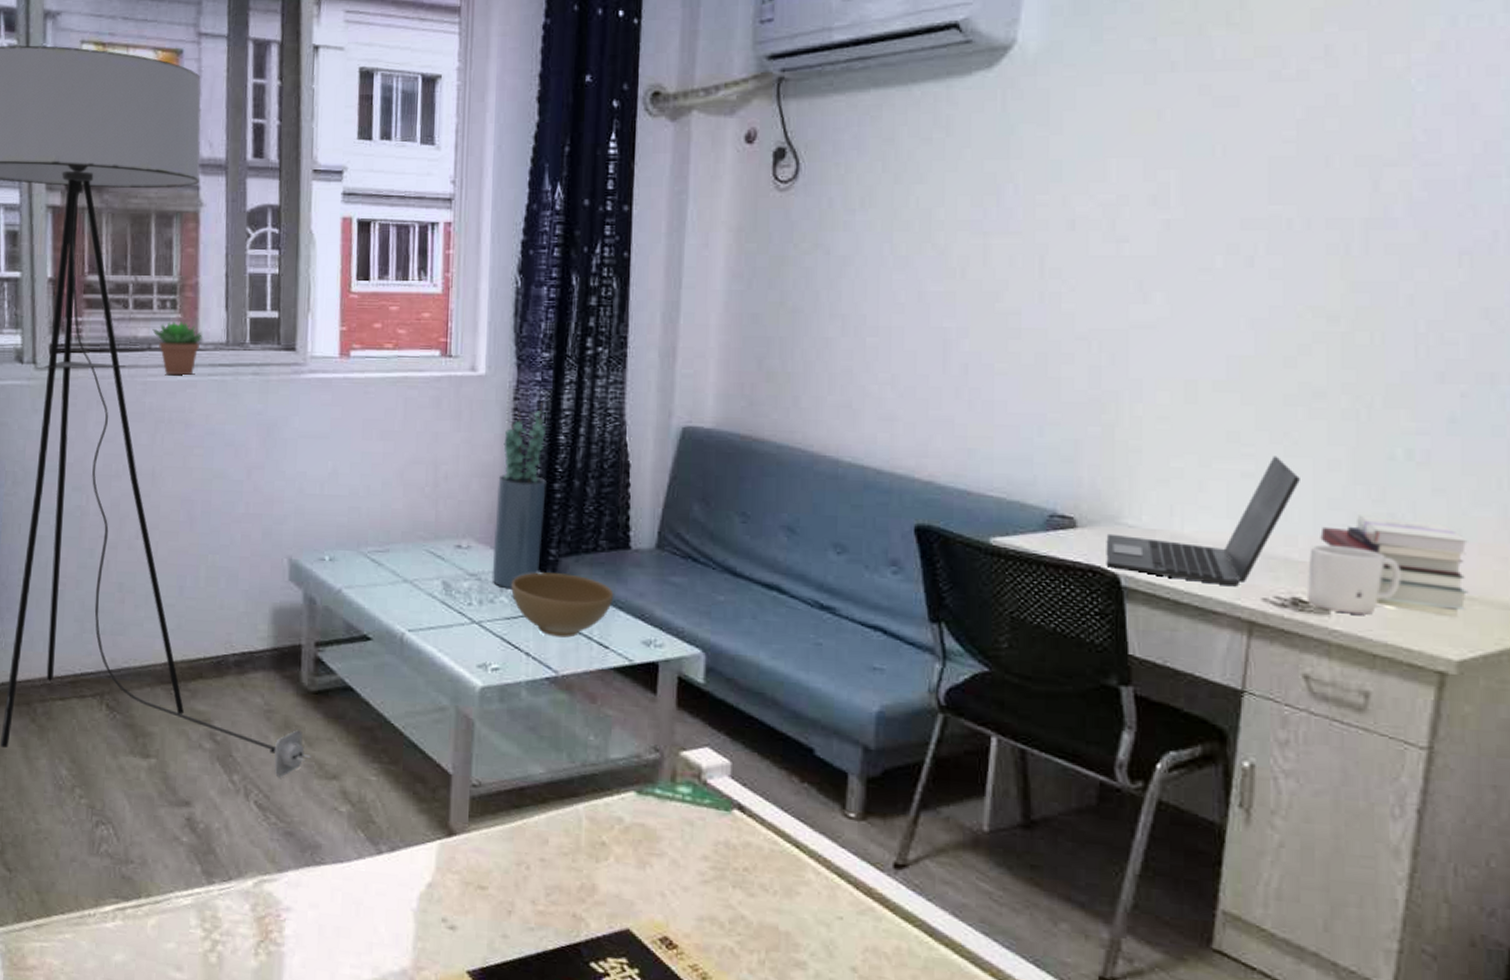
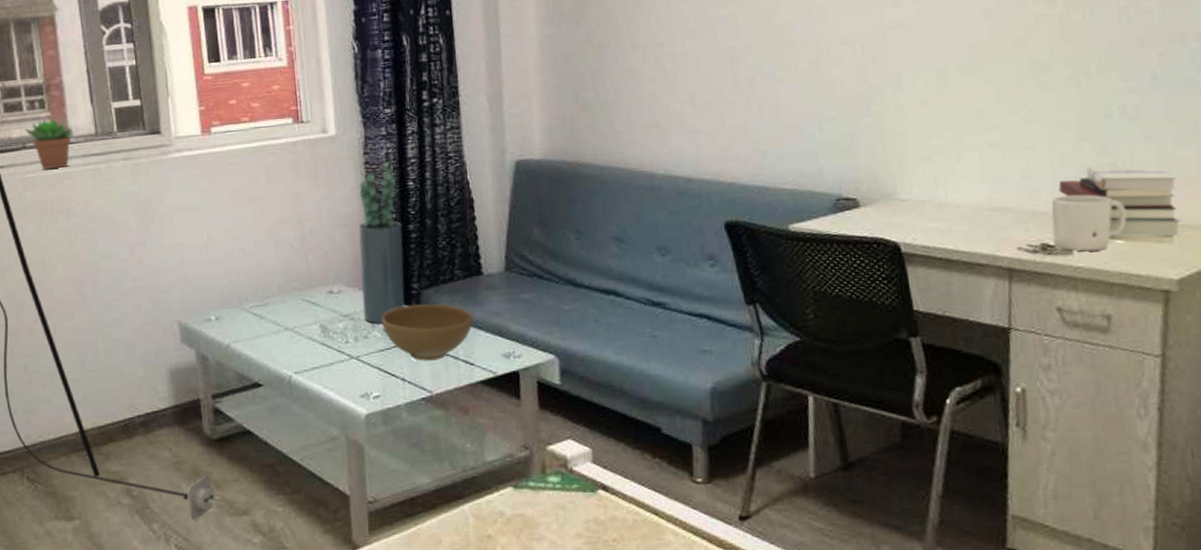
laptop: present [1106,456,1300,587] -> none [885,125,1038,241]

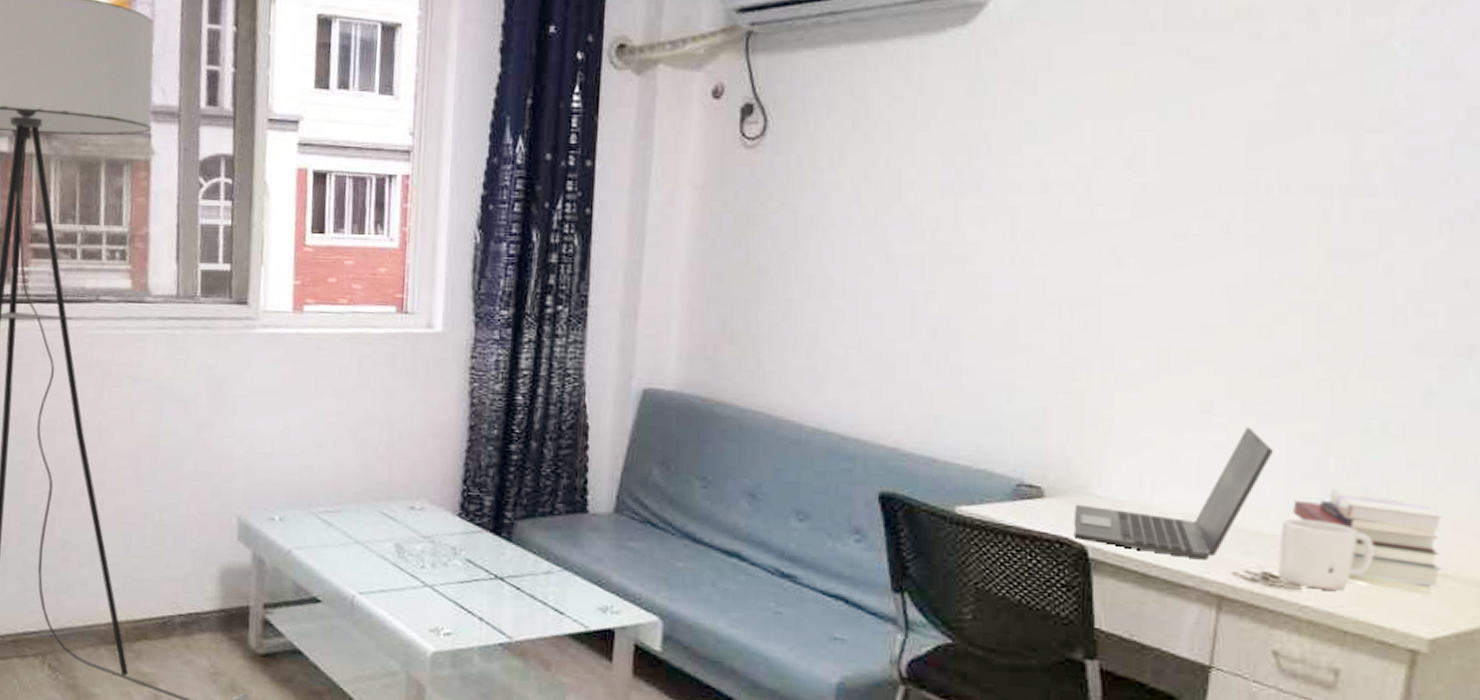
succulent plant: present [25,119,73,169] -> none [101,273,152,328]
vase: present [358,154,405,324] -> none [445,361,504,553]
bowl: present [381,303,474,361] -> none [465,535,571,603]
laptop: none [885,125,1038,241] -> present [1073,427,1273,560]

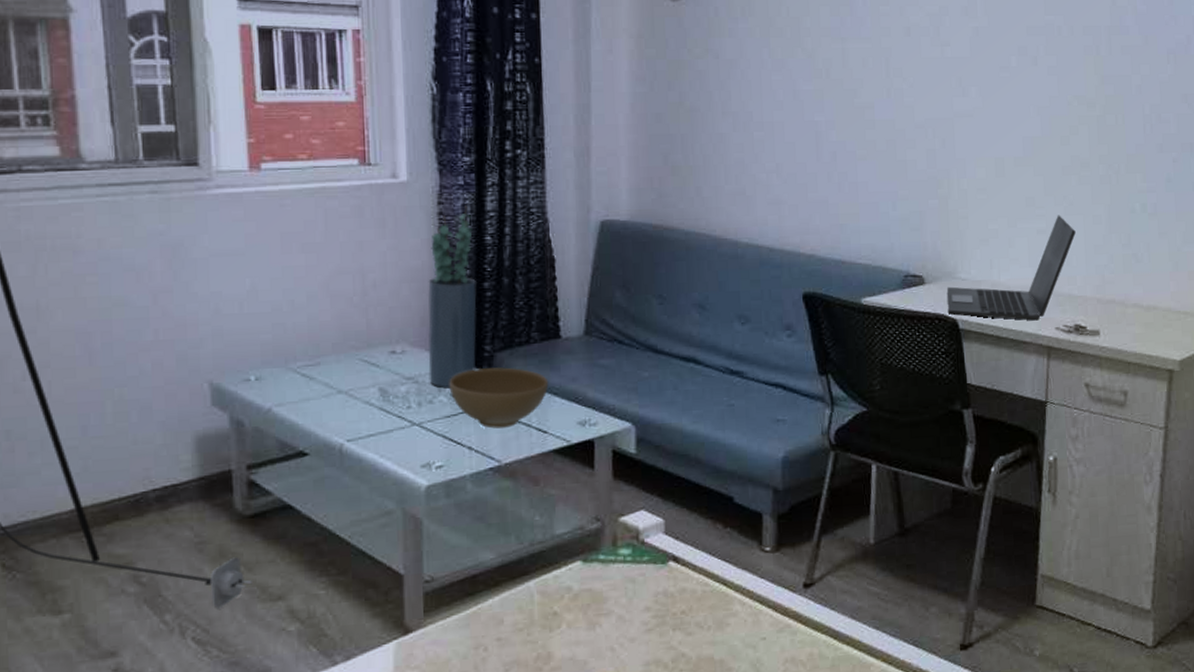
vase: none [445,361,504,553] -> present [427,205,477,388]
bowl: none [465,535,571,603] -> present [449,367,549,429]
mug: present [1277,518,1373,591] -> none [1084,281,1143,333]
books: present [1292,488,1443,595] -> none [1091,256,1184,328]

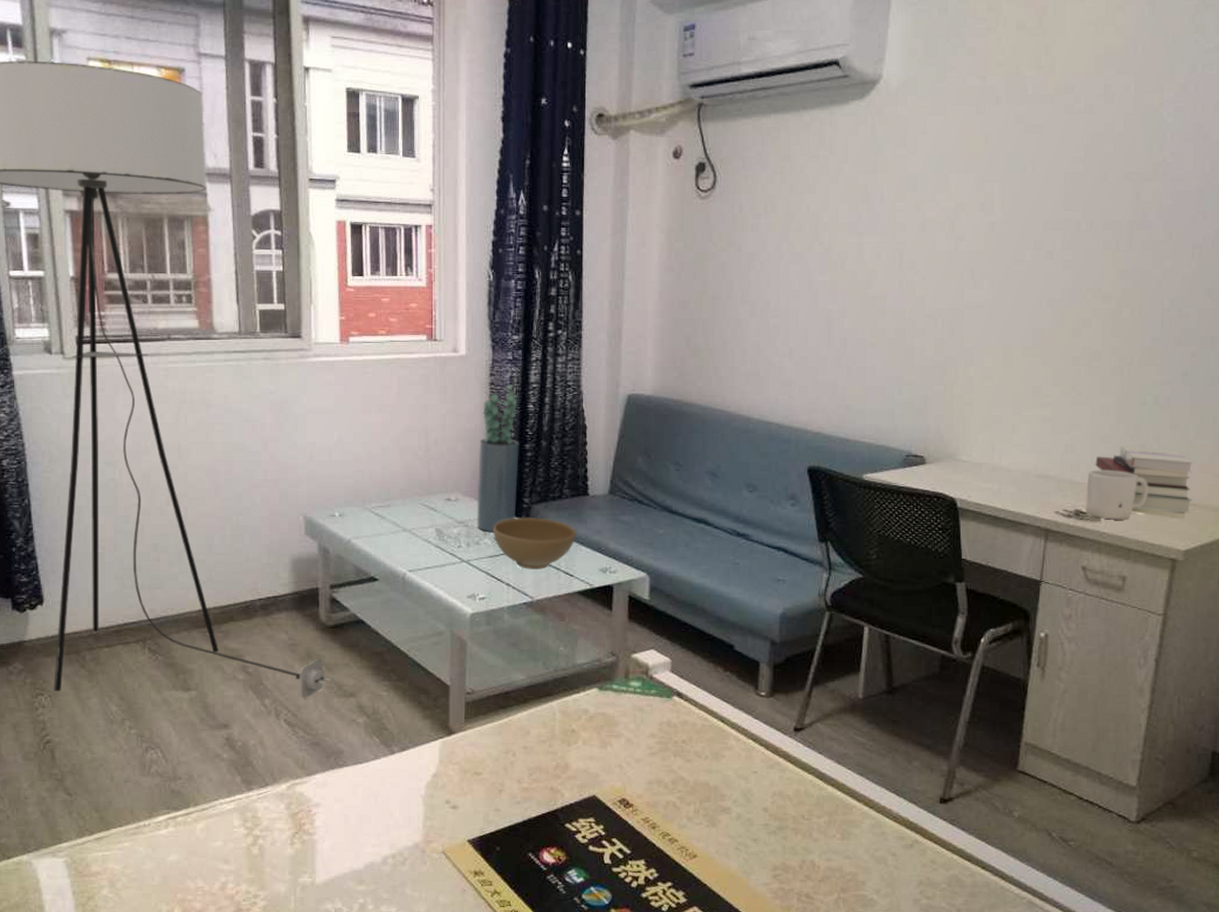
laptop: present [946,215,1076,321] -> none [946,404,1082,504]
mug: none [1084,281,1143,333] -> present [1085,469,1148,520]
books: none [1091,256,1184,328] -> present [1095,446,1193,519]

